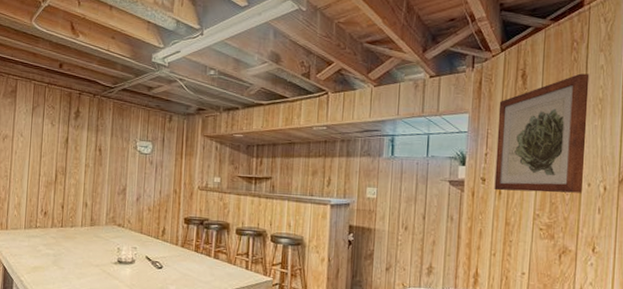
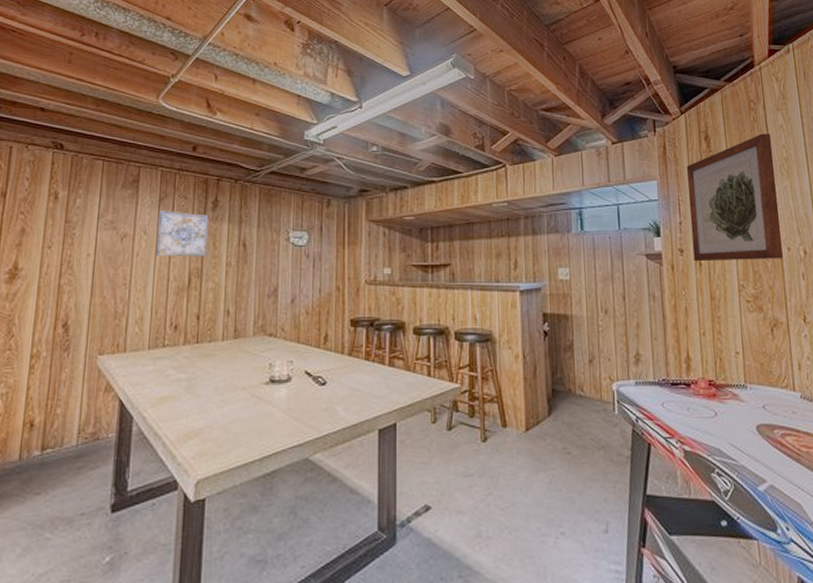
wall art: none [29,117,72,158] -> present [155,210,208,257]

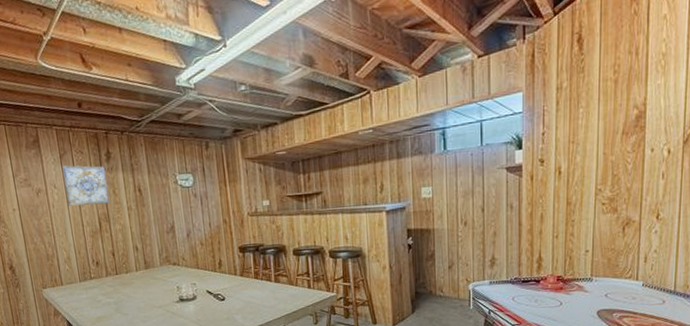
wall art: present [686,133,783,262] -> none [553,27,651,171]

